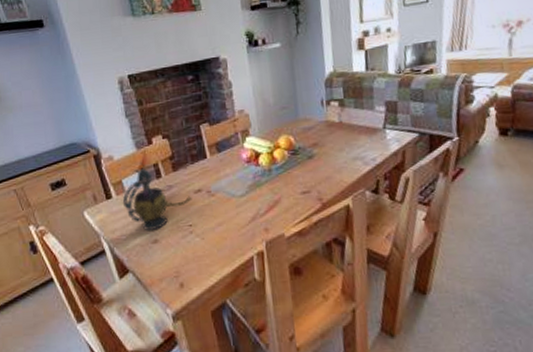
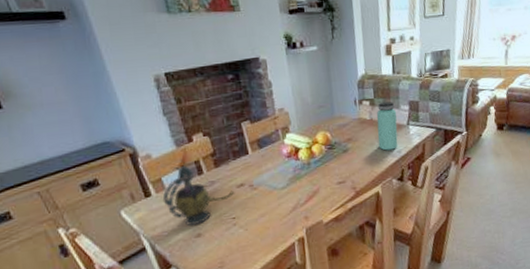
bottle: none [346,102,372,158] -> present [376,102,398,151]

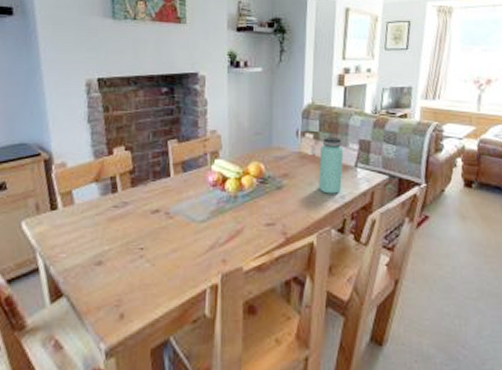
teapot: present [162,165,235,226] -> none [68,179,148,251]

